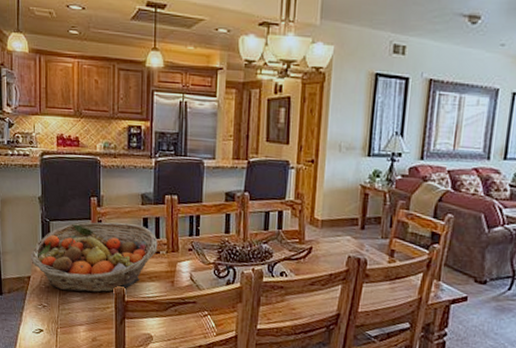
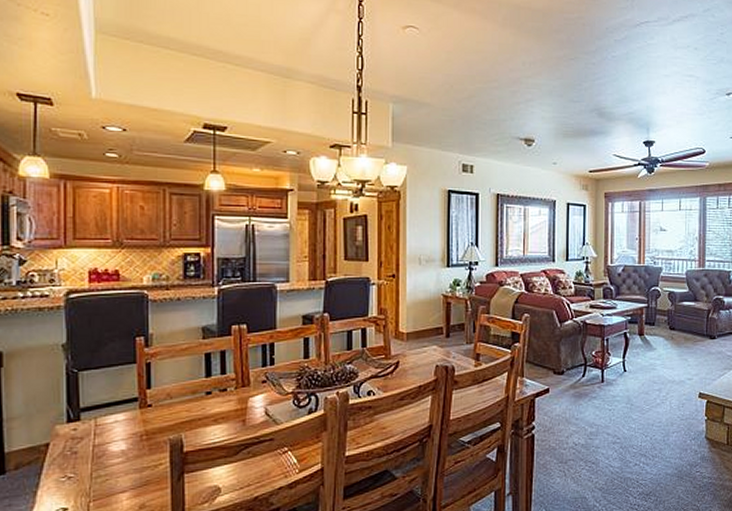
fruit basket: present [31,221,158,293] -> none [50,361,224,454]

